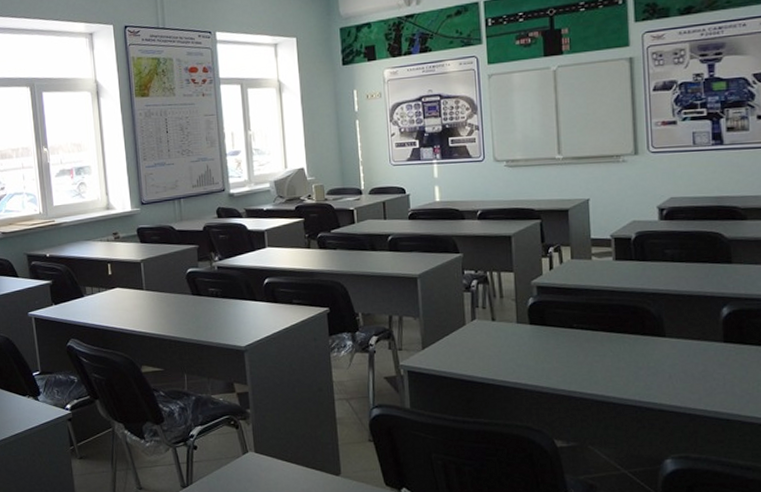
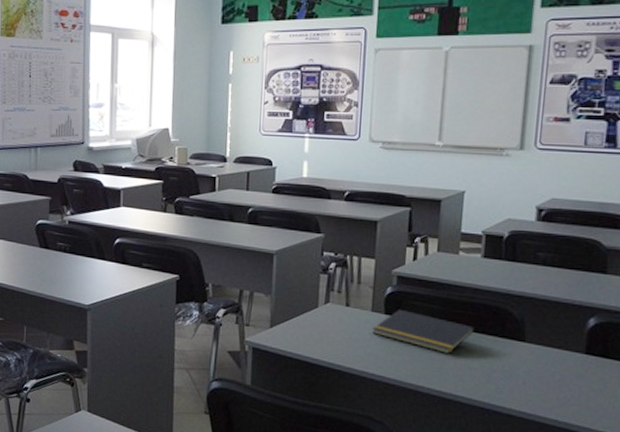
notepad: none [519,318,616,357] -> present [372,309,475,355]

